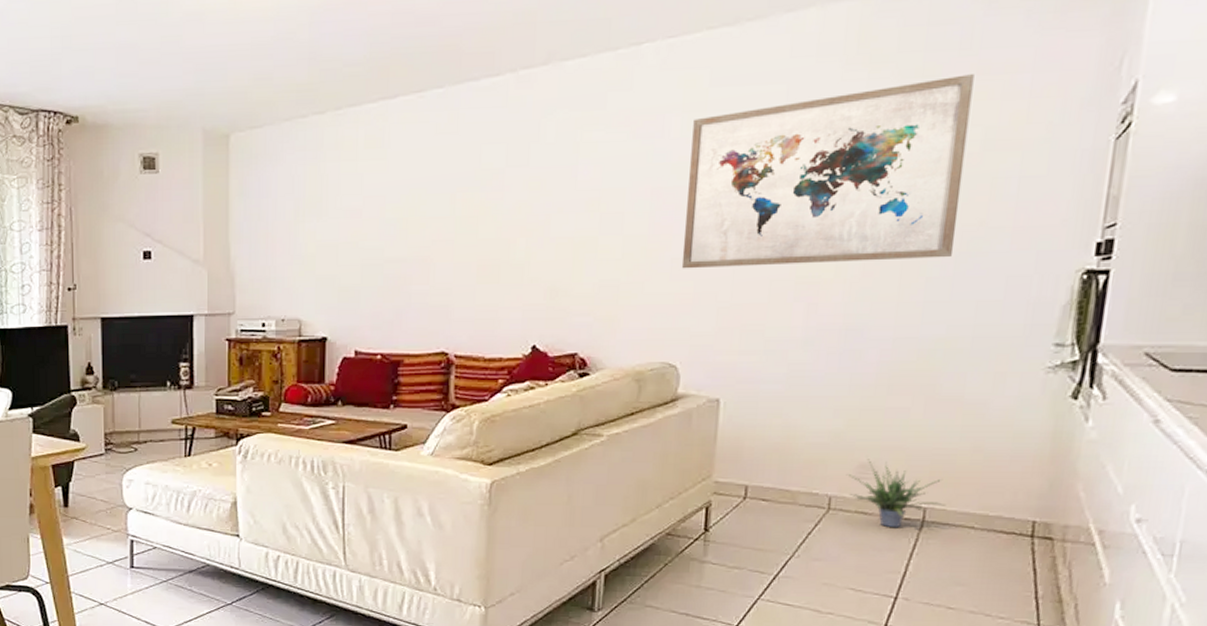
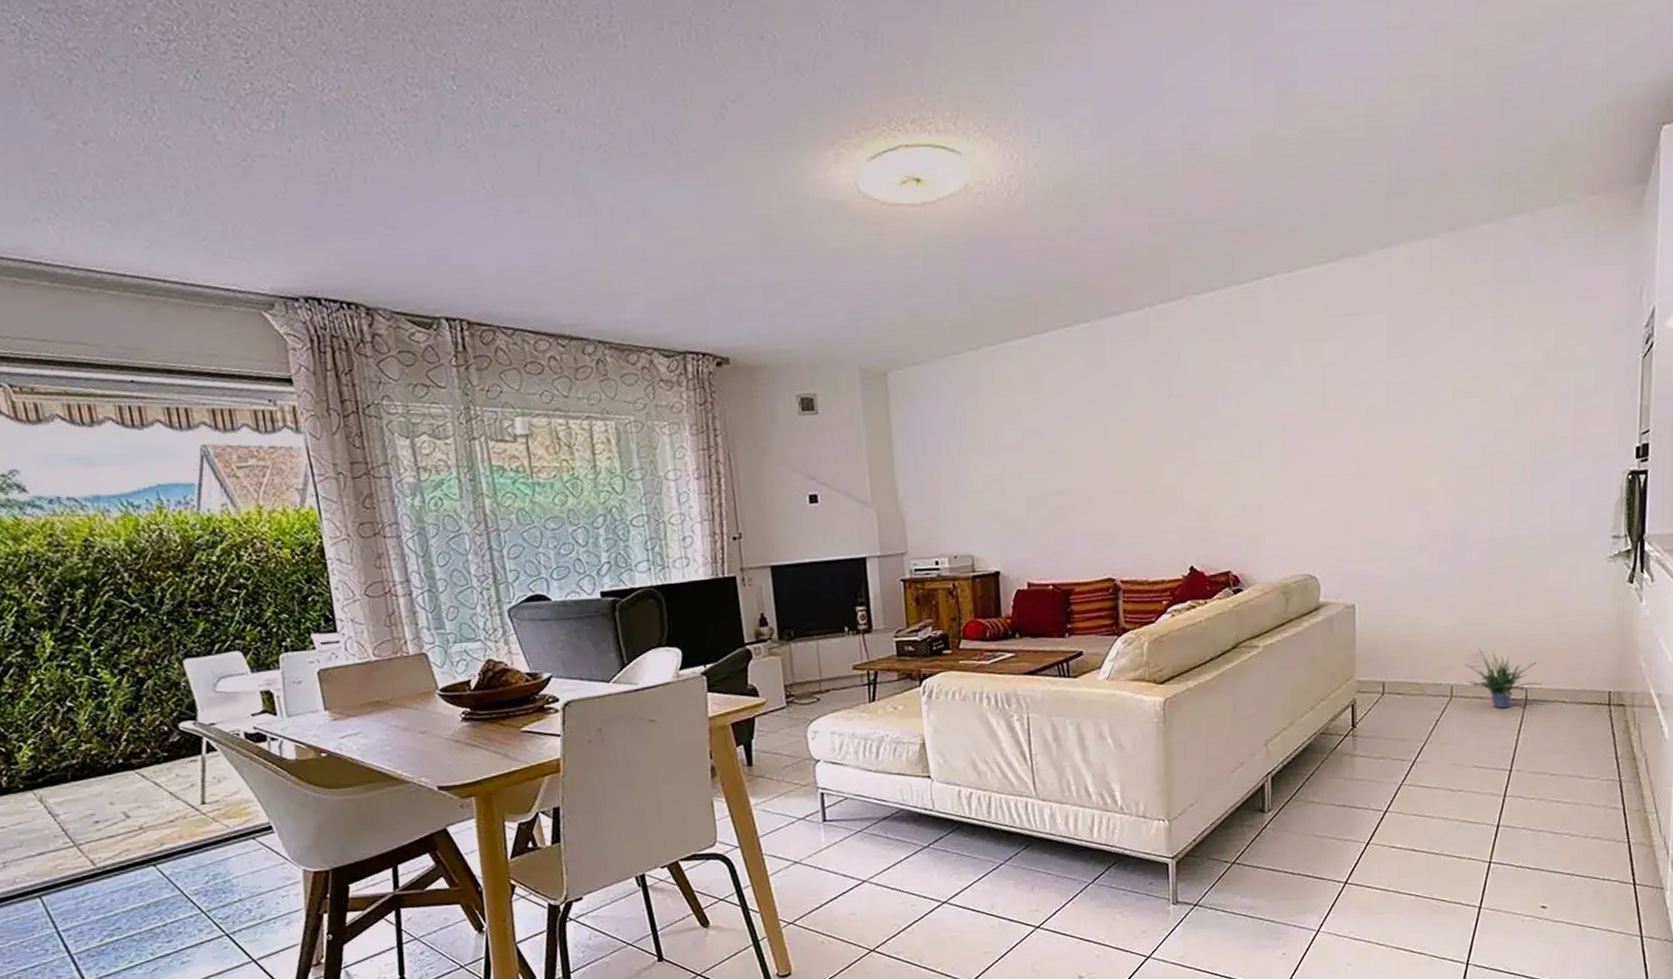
wall art: present [681,74,974,269] -> none [1312,303,1534,487]

